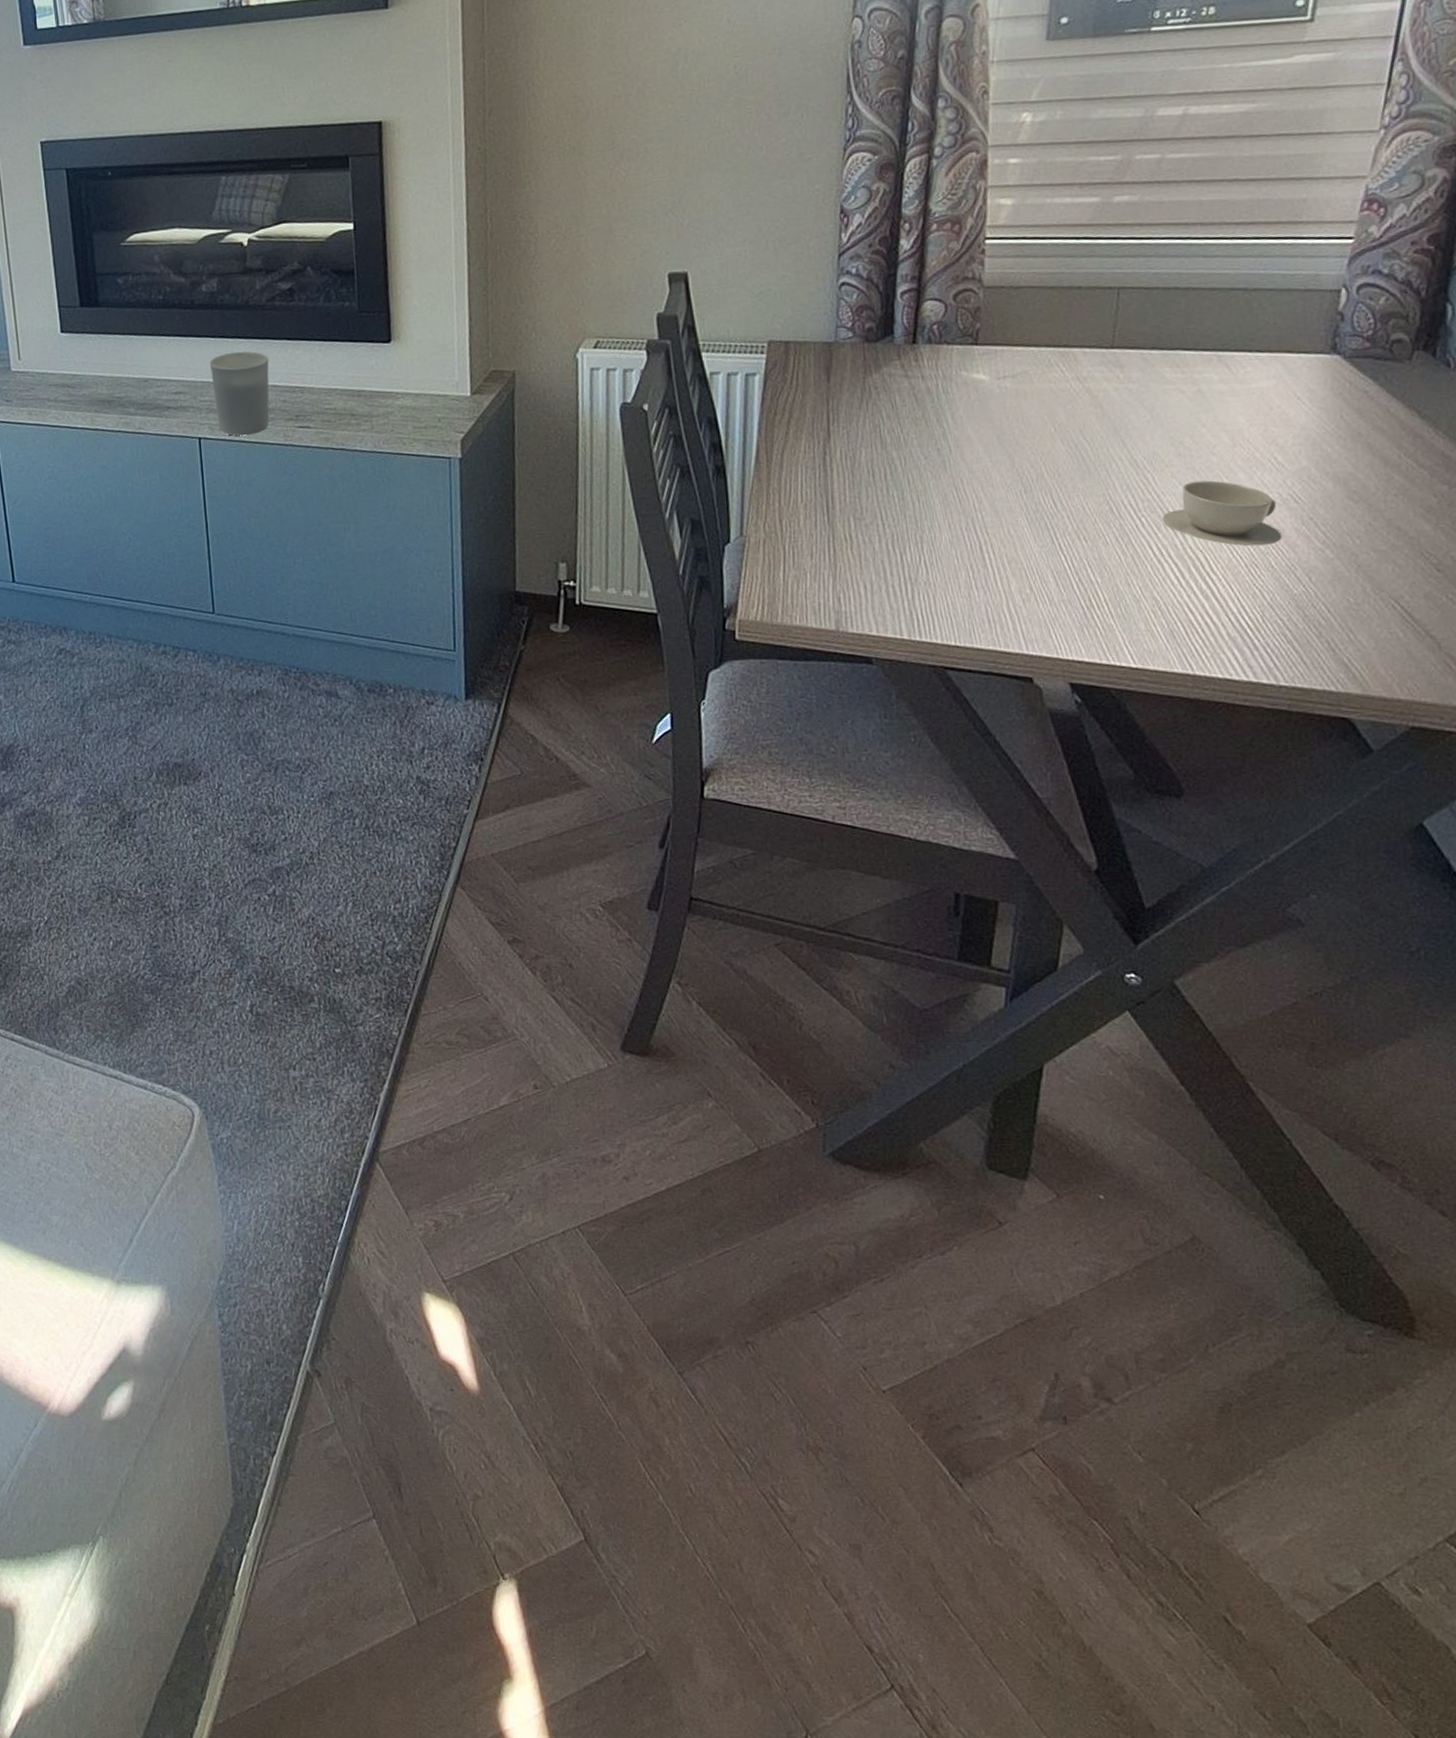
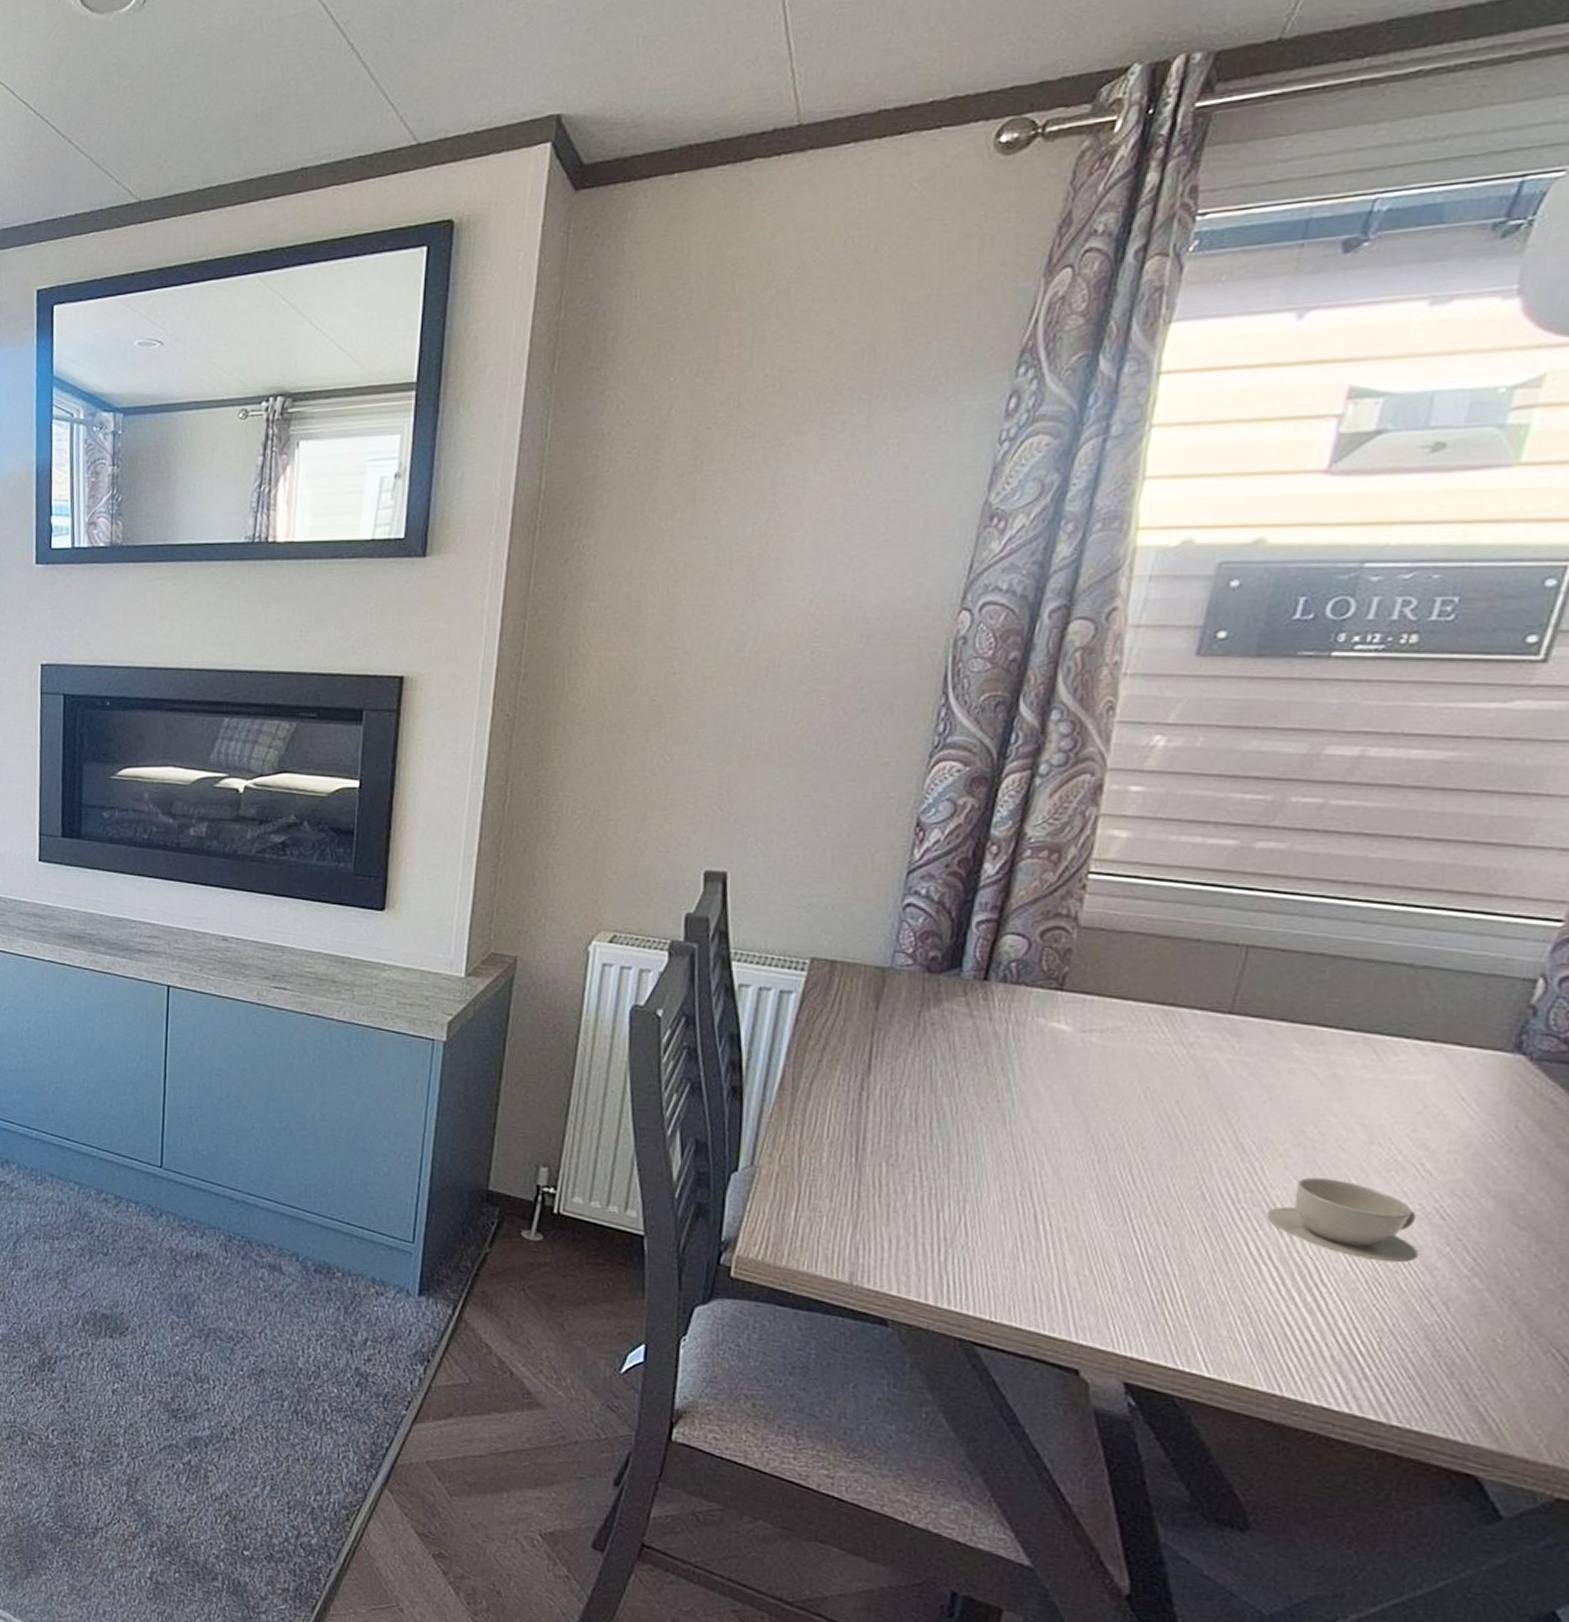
candle holder: present [209,351,270,436] -> none [188,901,252,990]

